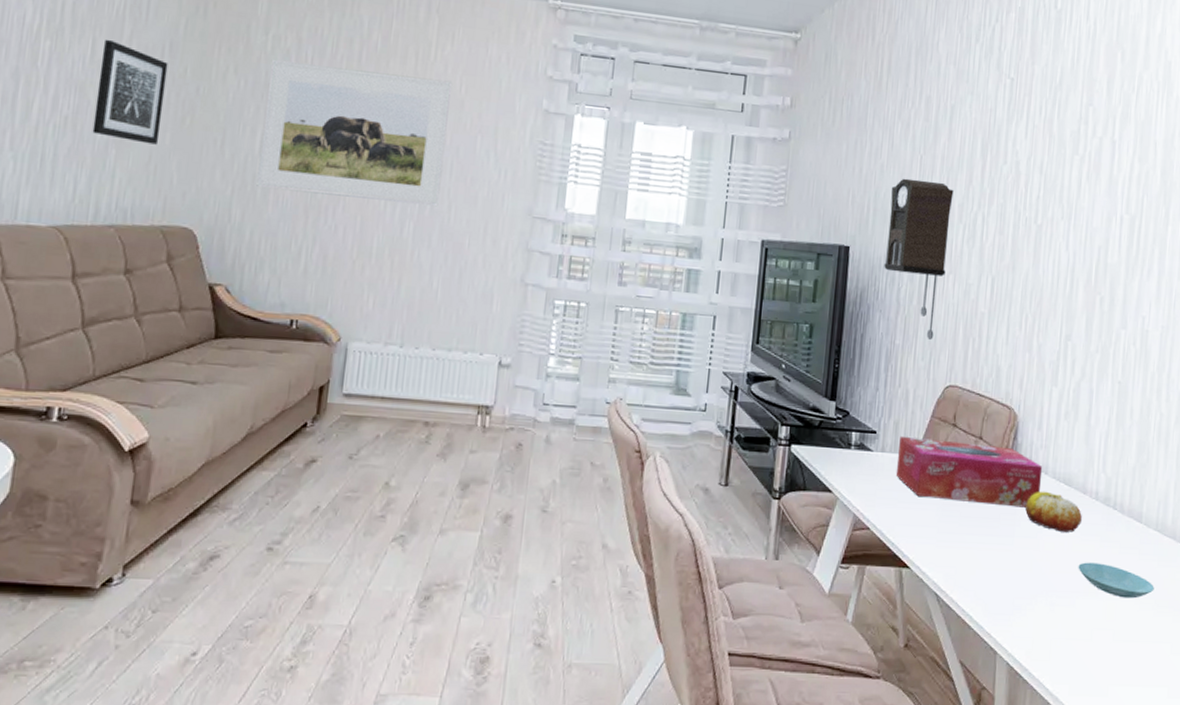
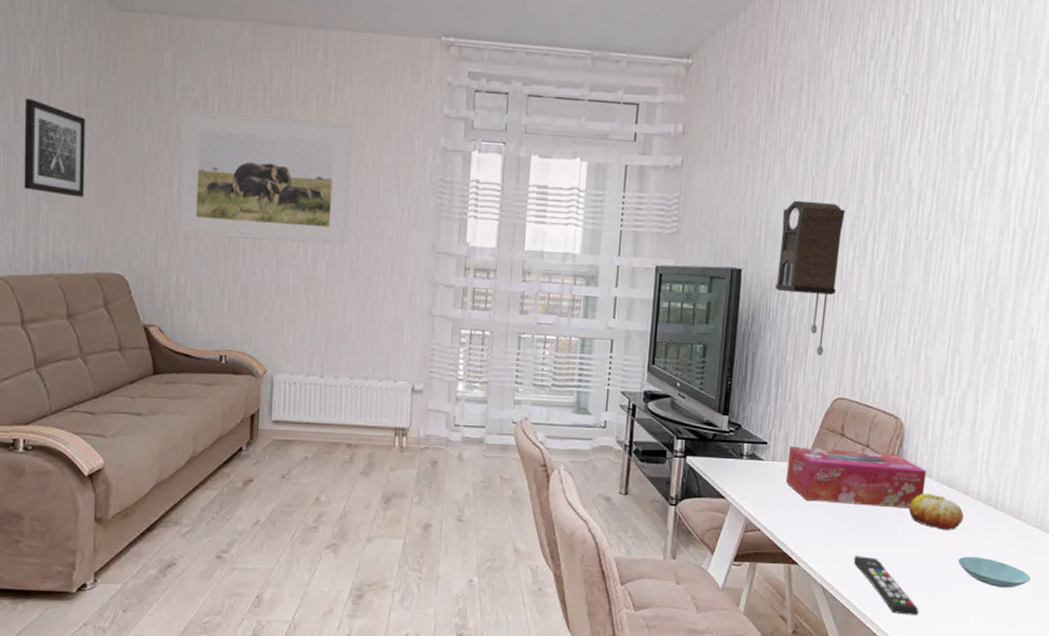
remote control: none [968,559,1039,629] -> present [853,556,919,616]

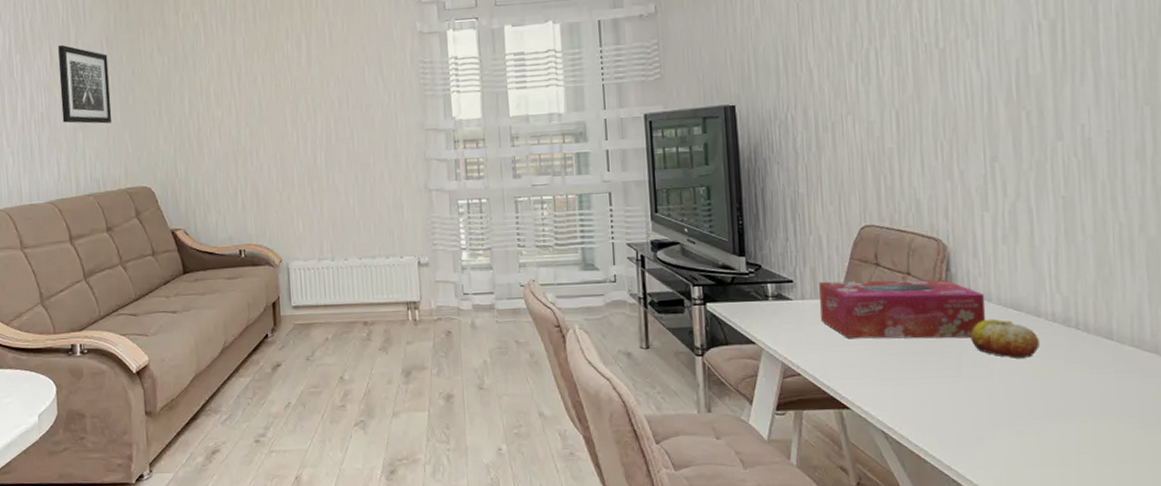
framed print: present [178,109,354,246] -> none [185,23,342,144]
pendulum clock: present [775,200,845,355] -> none [770,25,843,183]
remote control: present [853,556,919,616] -> none [914,394,1004,459]
saucer: present [958,556,1031,588] -> none [1042,386,1140,420]

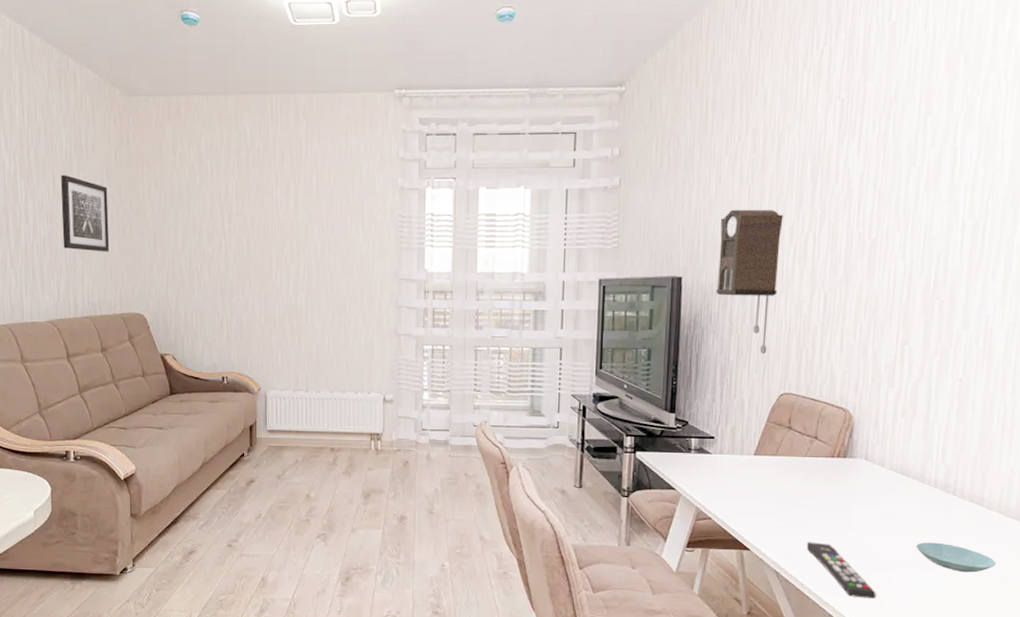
pendulum clock: none [770,25,843,183] -> present [716,209,783,354]
tissue box: present [819,279,986,339] -> none [734,439,879,497]
remote control: none [914,394,1004,459] -> present [806,542,876,600]
fruit: present [971,318,1039,358] -> none [862,481,920,517]
saucer: none [1042,386,1140,420] -> present [916,542,996,573]

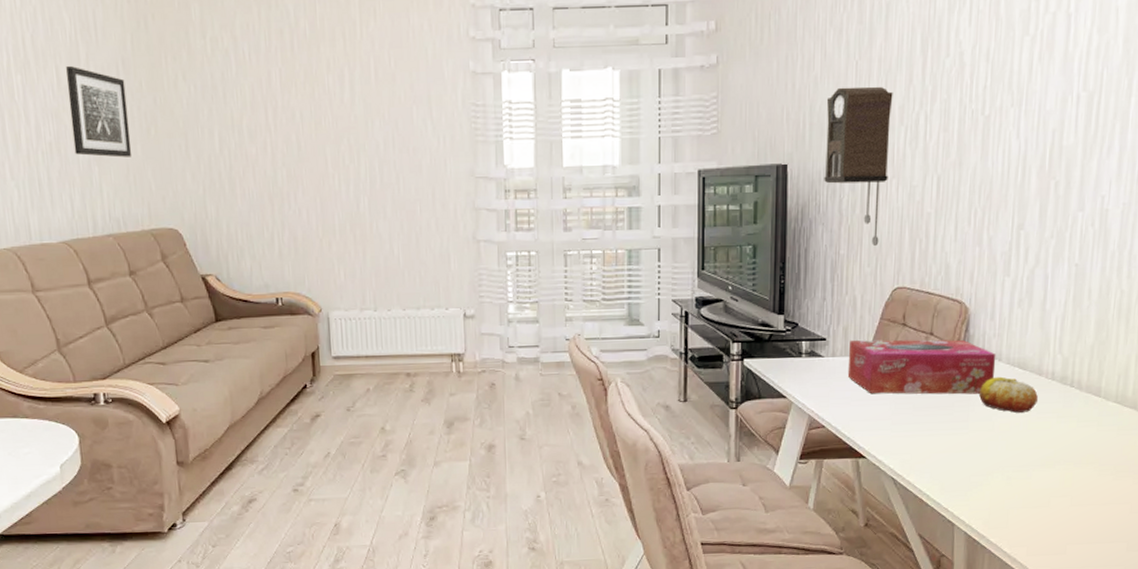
tissue box: none [734,439,879,497] -> present [847,339,996,395]
remote control: present [806,542,876,600] -> none [923,445,995,502]
fruit: none [862,481,920,517] -> present [979,376,1038,413]
saucer: present [916,542,996,573] -> none [1034,437,1114,467]

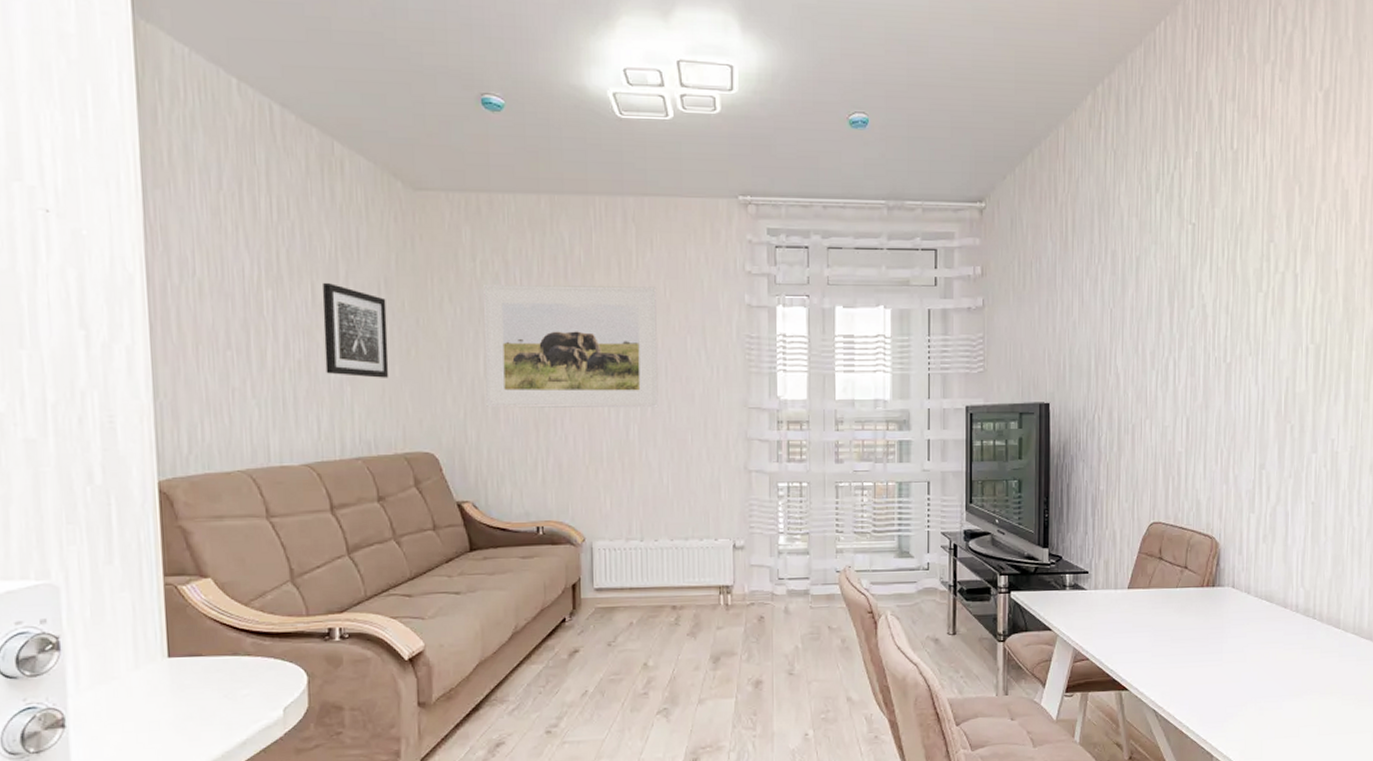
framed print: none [213,57,387,184] -> present [482,283,659,409]
pendulum clock: present [824,86,893,246] -> none [1084,332,1144,482]
tissue box: present [847,339,996,395] -> none [1109,573,1245,627]
fruit: present [979,376,1038,413] -> none [1232,609,1284,644]

